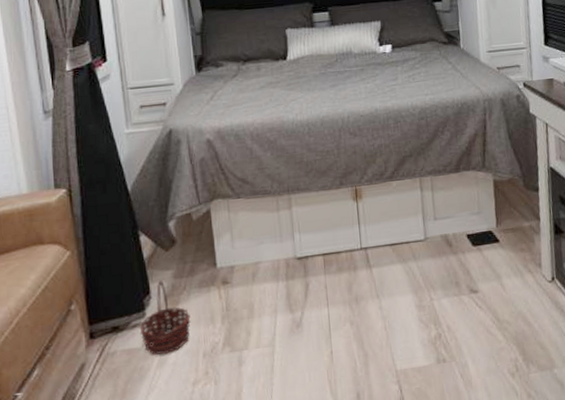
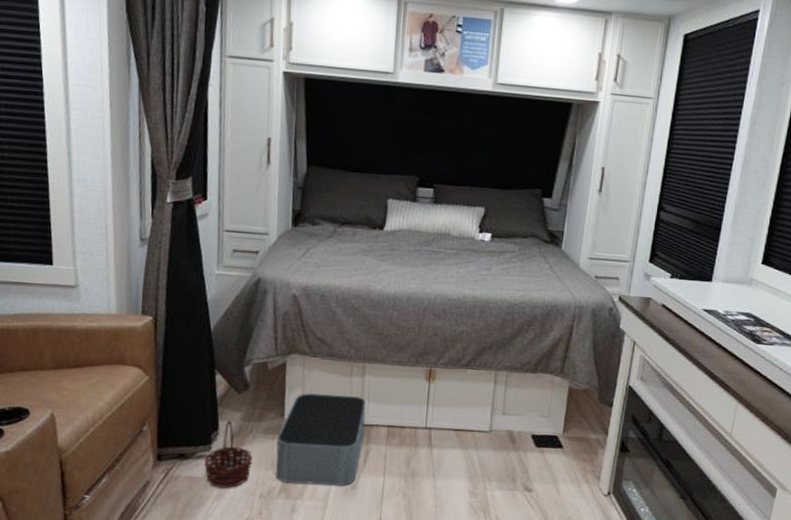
storage bin: none [212,230,302,335] -> present [275,393,367,486]

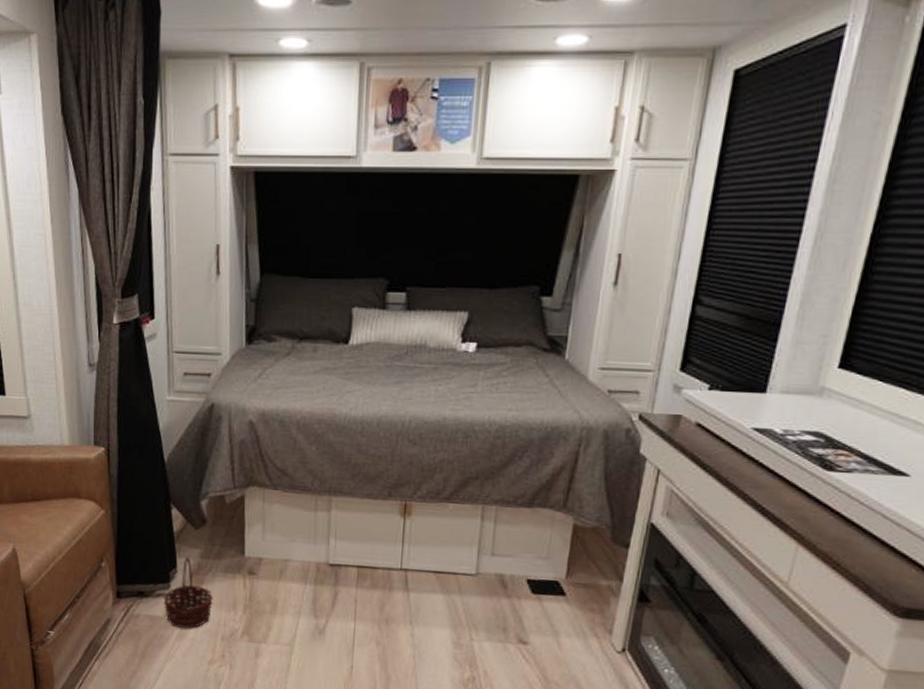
storage bin: present [275,393,367,486] -> none [237,529,334,631]

